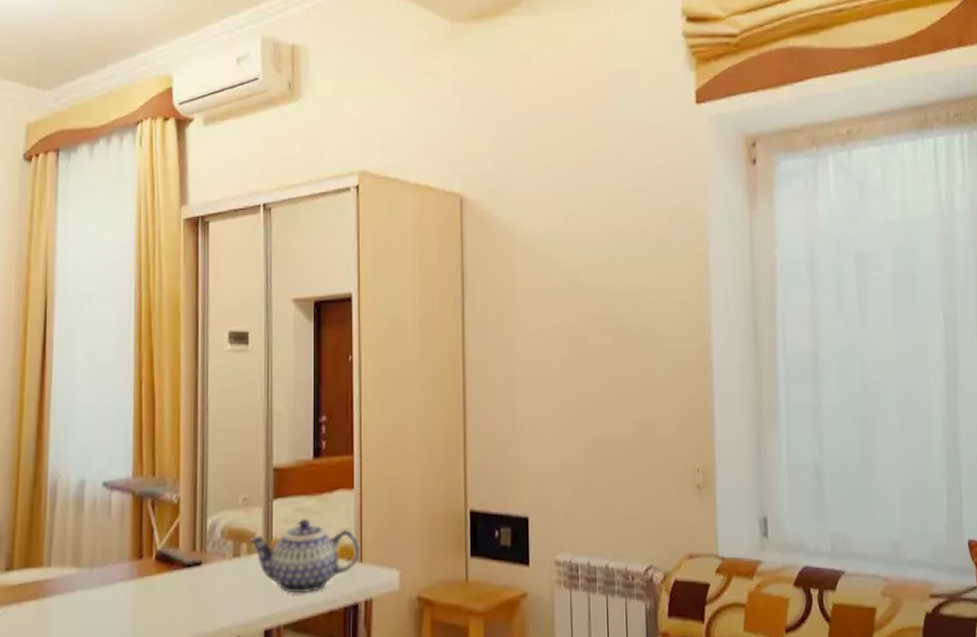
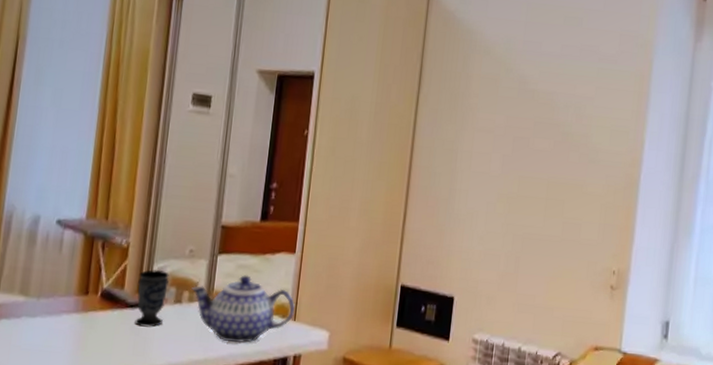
cup: none [193,523,224,587] -> present [134,269,169,327]

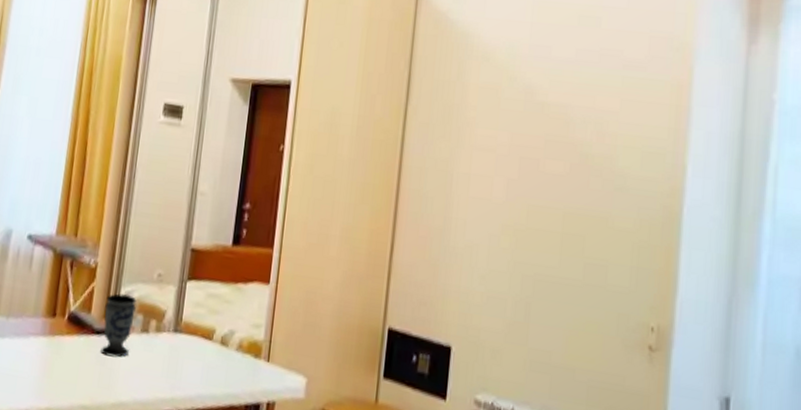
teapot: present [191,275,295,343] -> none [159,305,269,383]

